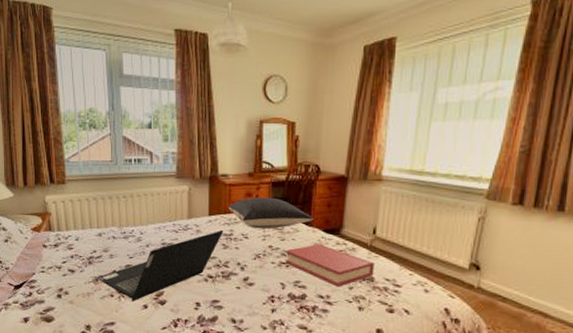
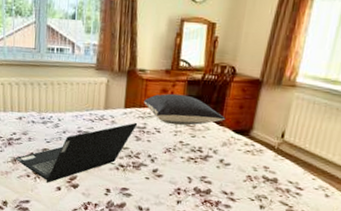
hardback book: present [285,244,375,287] -> none [193,142,280,185]

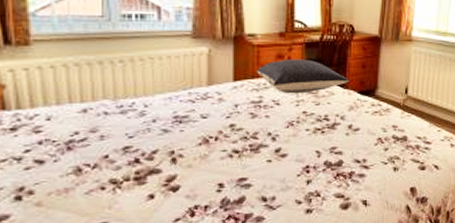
laptop computer: present [15,123,138,183] -> none [79,98,252,192]

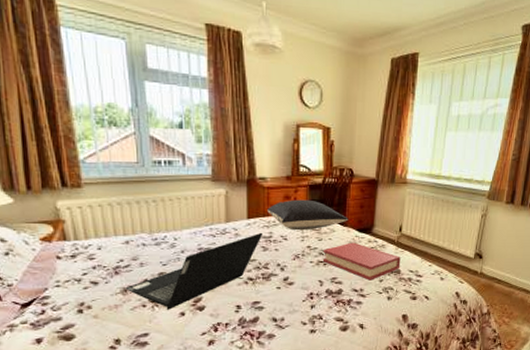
laptop computer: none [79,98,252,192] -> present [125,233,263,310]
hardback book: none [320,106,407,150] -> present [322,242,401,281]

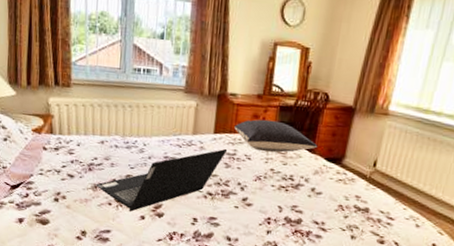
hardback book: present [322,242,401,281] -> none [284,171,372,215]

